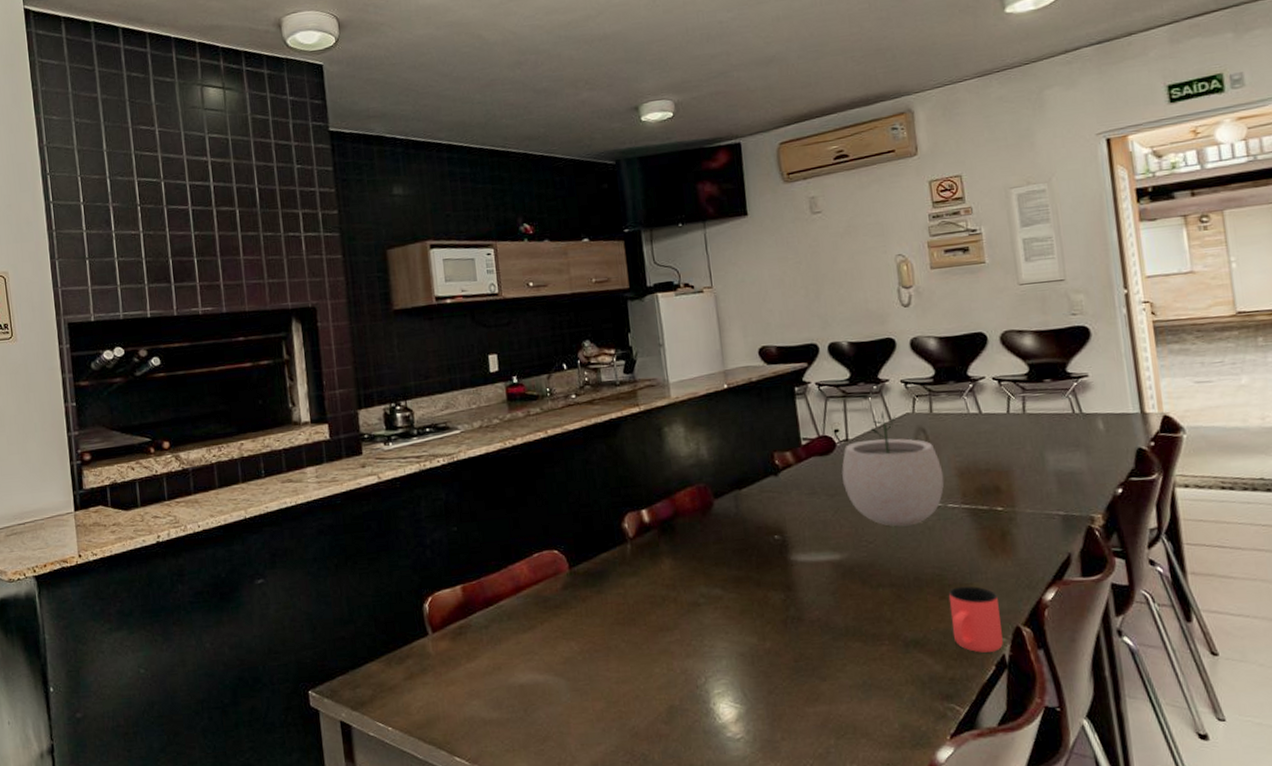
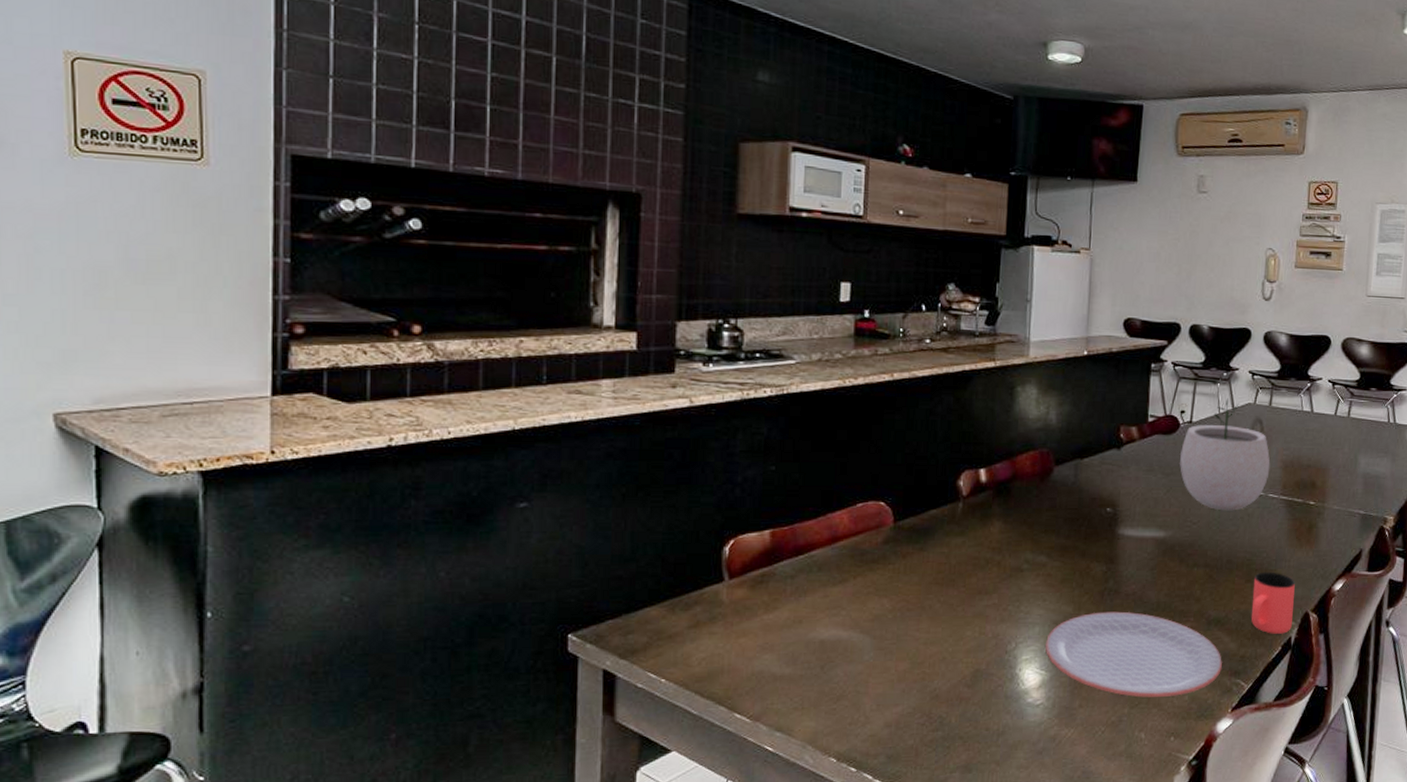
plate: none [735,639,931,727] -> present [1044,611,1222,698]

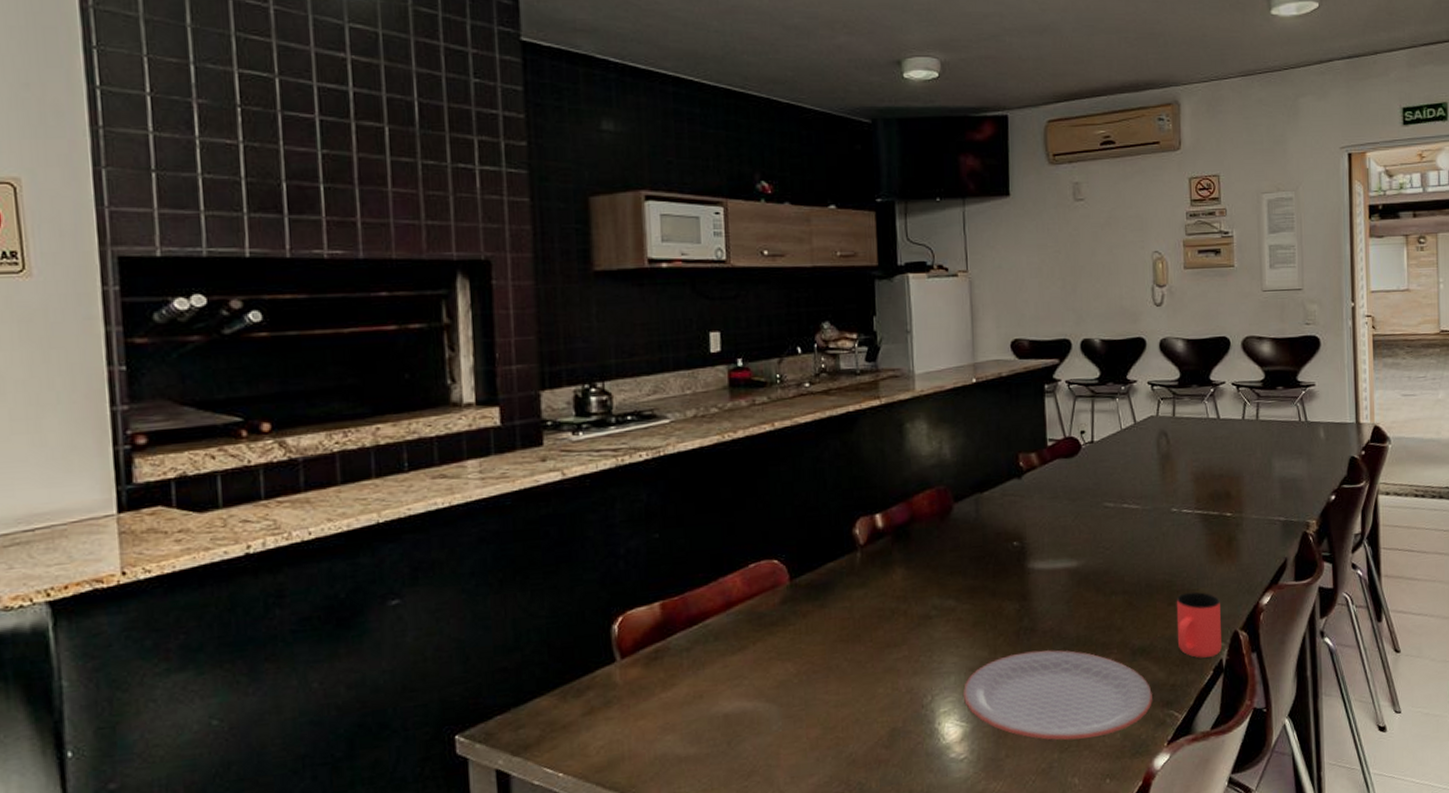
plant pot: present [1180,398,1270,511] -> none [1085,413,1181,533]

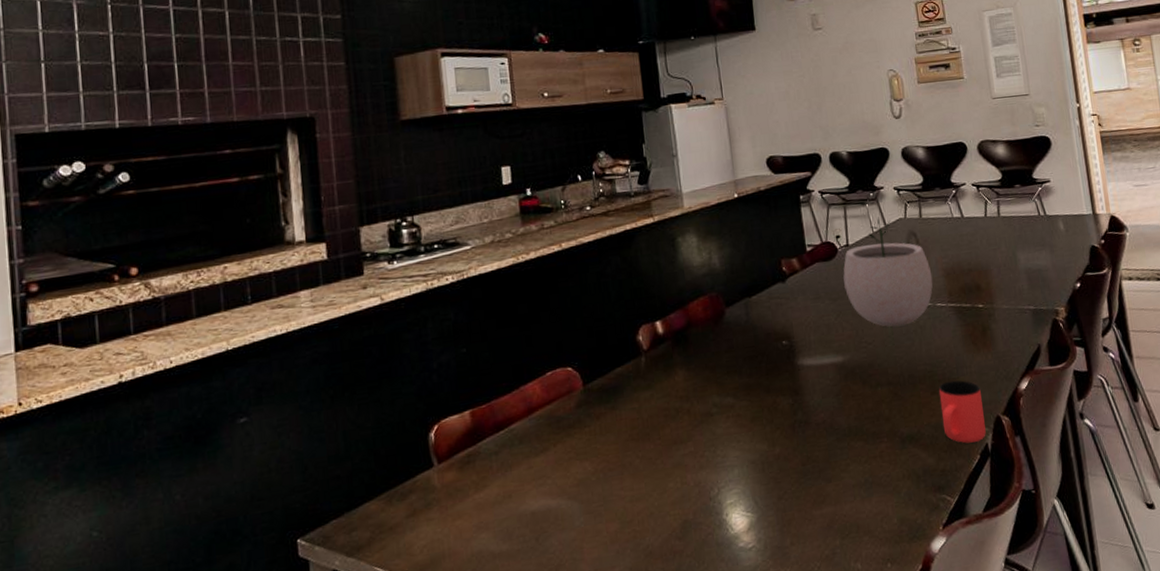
plate: present [962,650,1152,740] -> none [746,440,925,527]
plant pot: none [1085,413,1181,533] -> present [843,217,933,327]

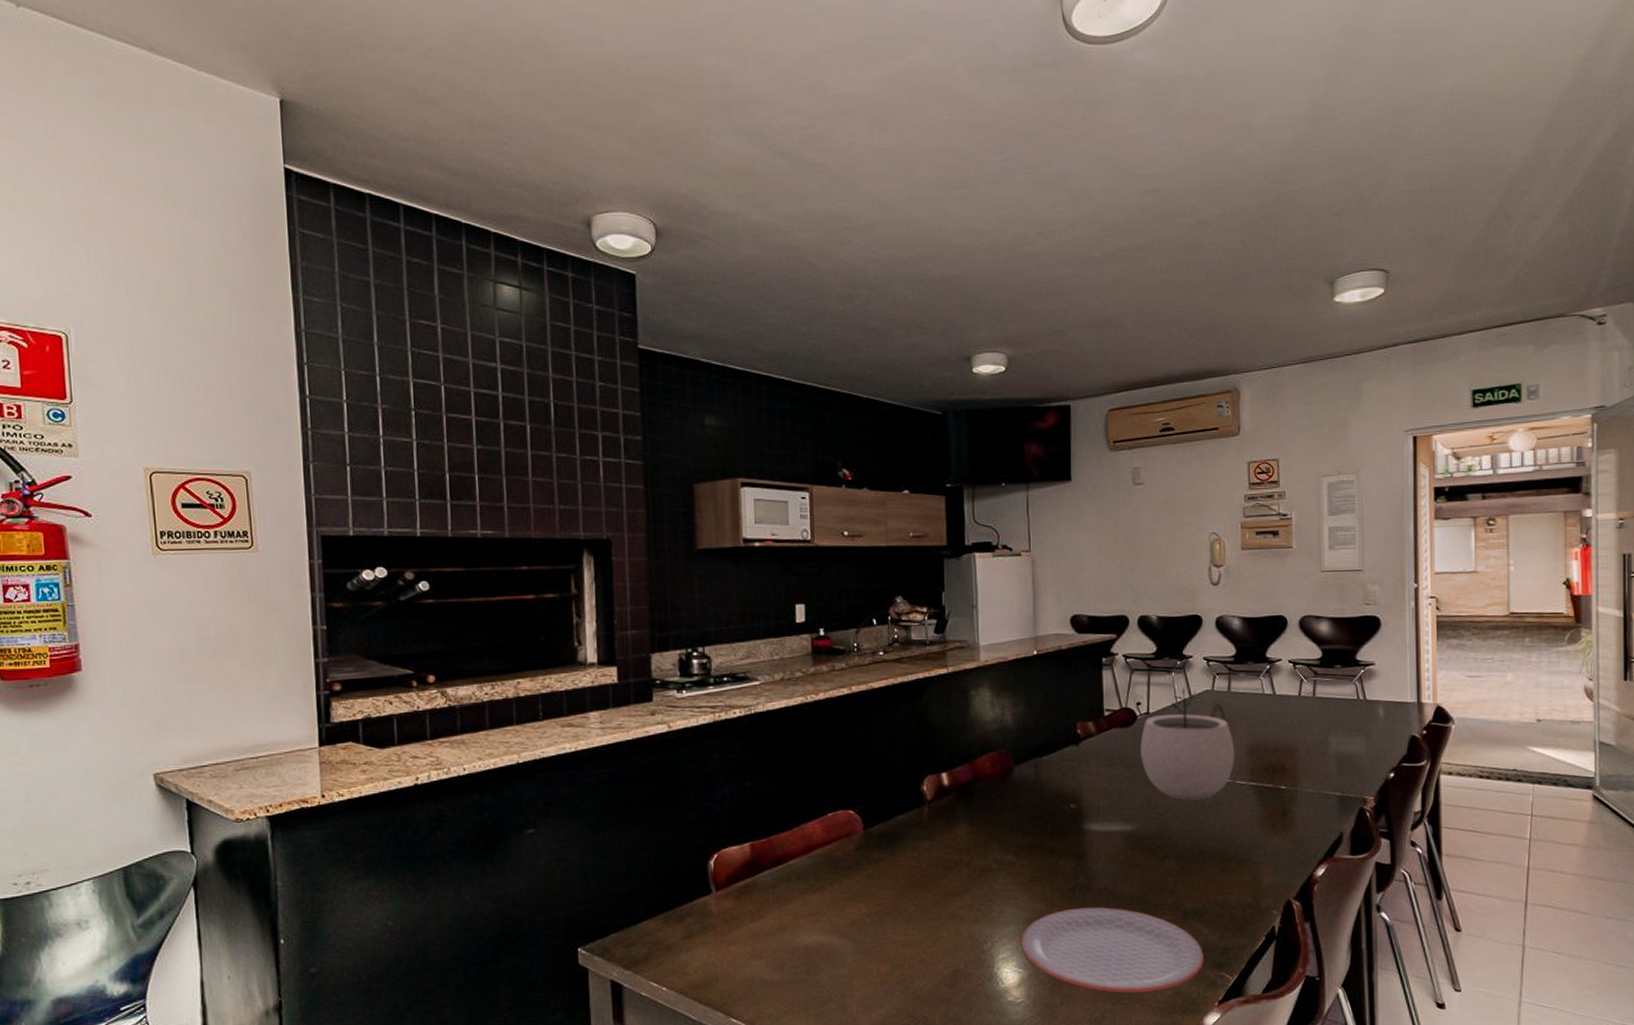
plate: none [746,440,925,527] -> present [1020,907,1204,993]
cup: present [938,380,986,444] -> none [1229,860,1274,924]

